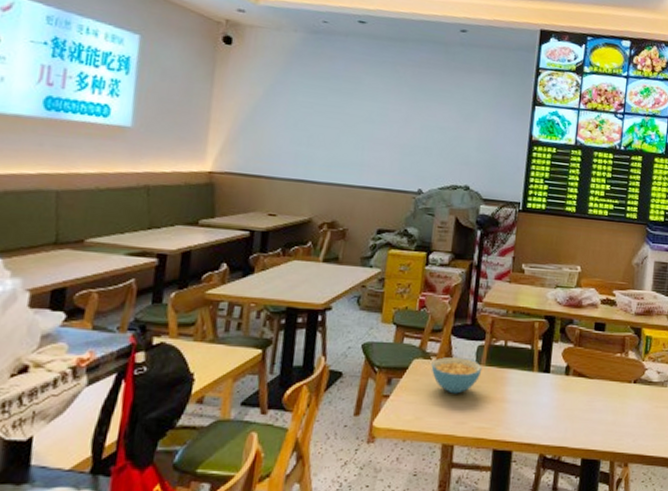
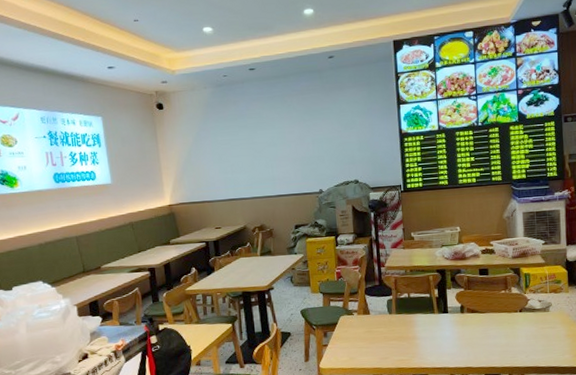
cereal bowl: present [431,357,482,394] -> none [354,310,394,338]

